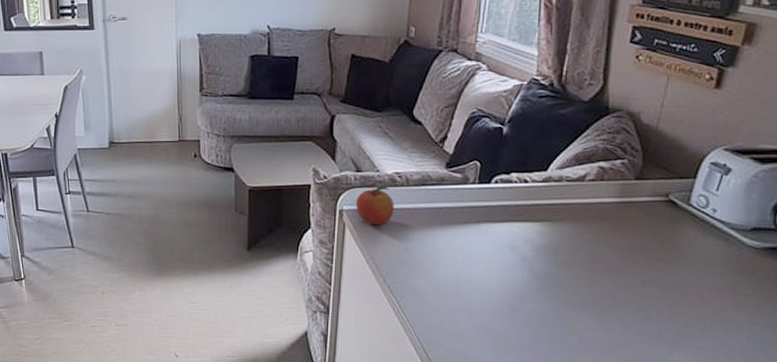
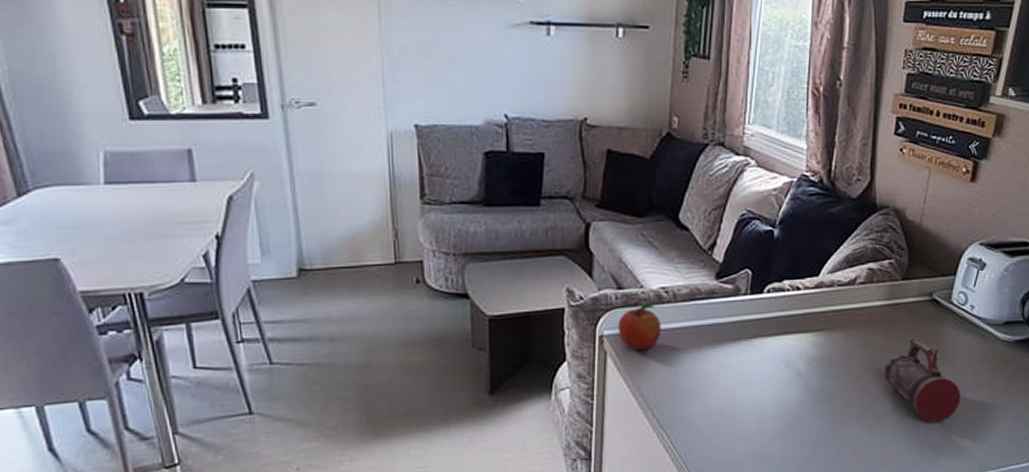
beer mug: none [613,235,700,320] -> present [883,338,961,423]

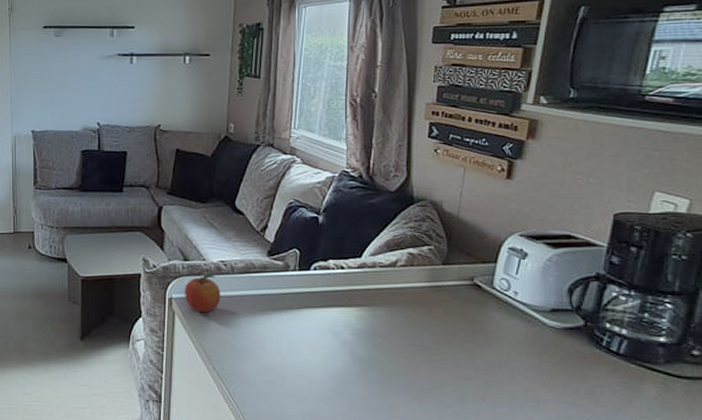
beer mug: present [883,338,961,423] -> none [427,318,509,400]

